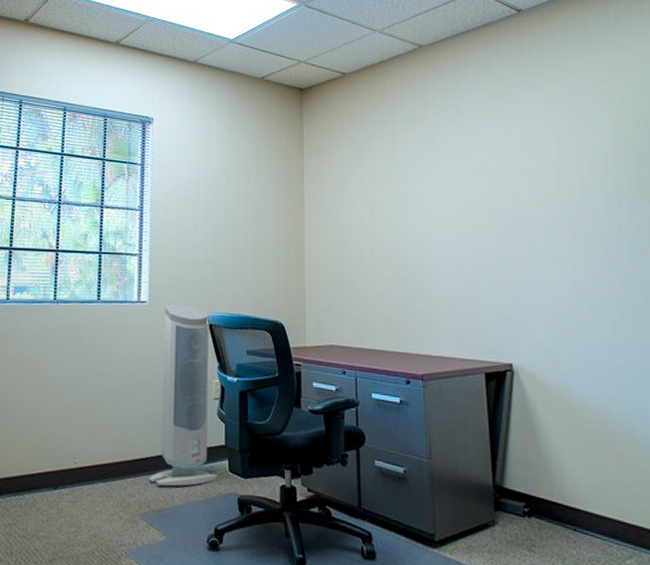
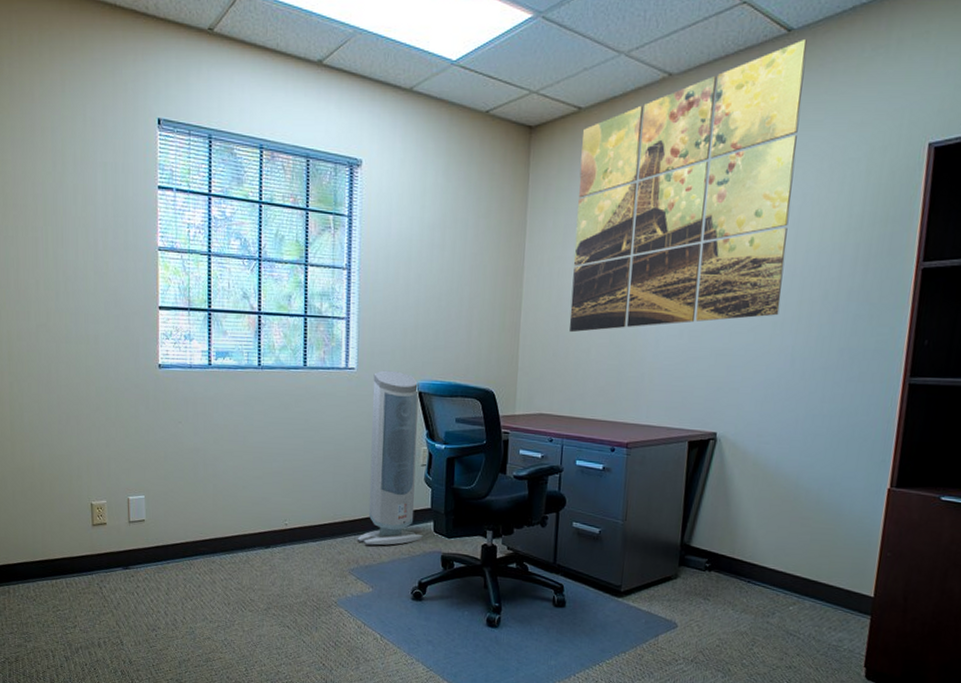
wall art: none [348,17,554,266] -> present [569,40,807,333]

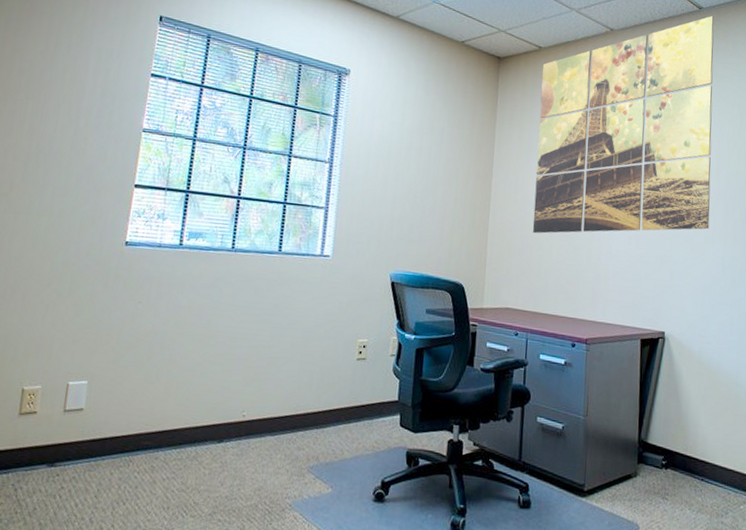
air purifier: present [357,370,423,546] -> none [319,259,392,440]

